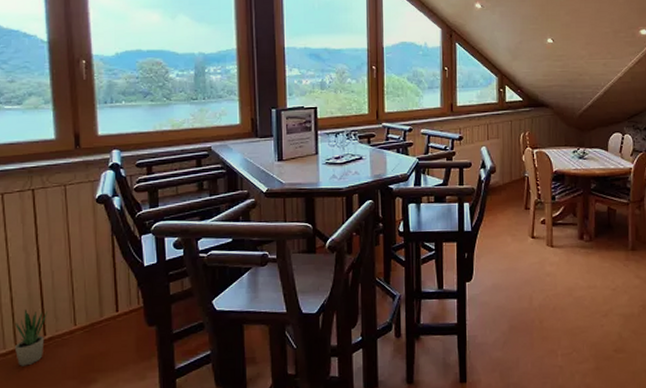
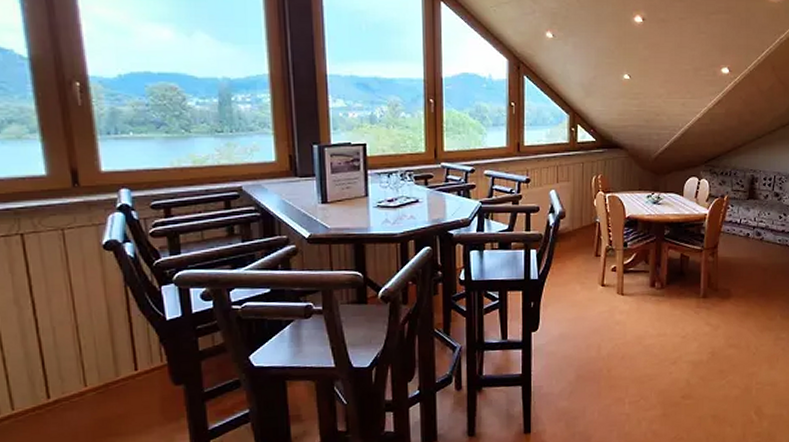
potted plant: present [14,309,47,366] -> none [10,370,50,433]

